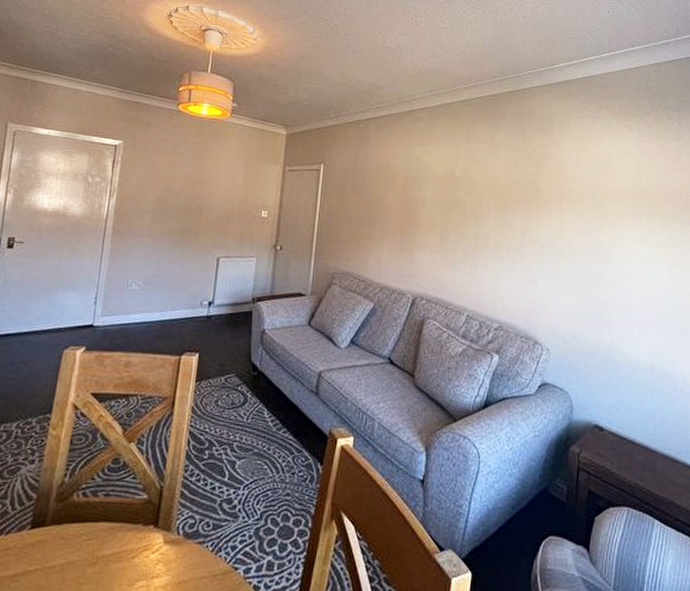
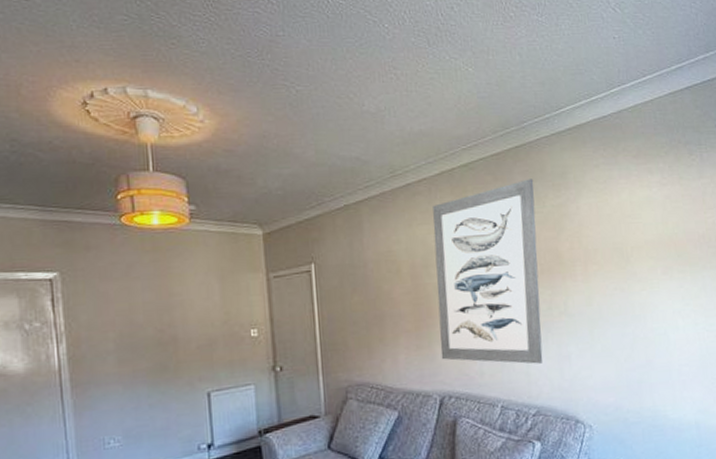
wall art: none [419,119,522,283] -> present [433,179,543,364]

